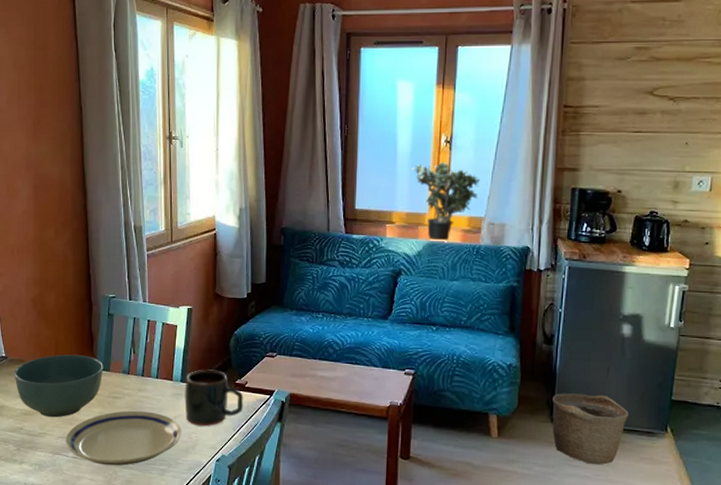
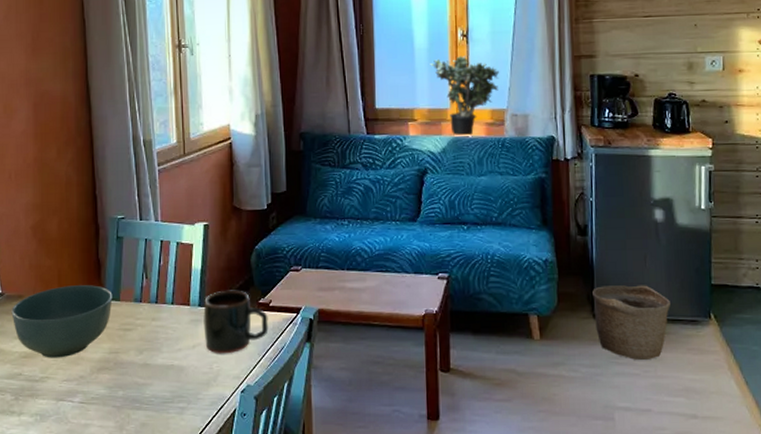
plate: present [66,410,182,466] -> none [71,342,202,409]

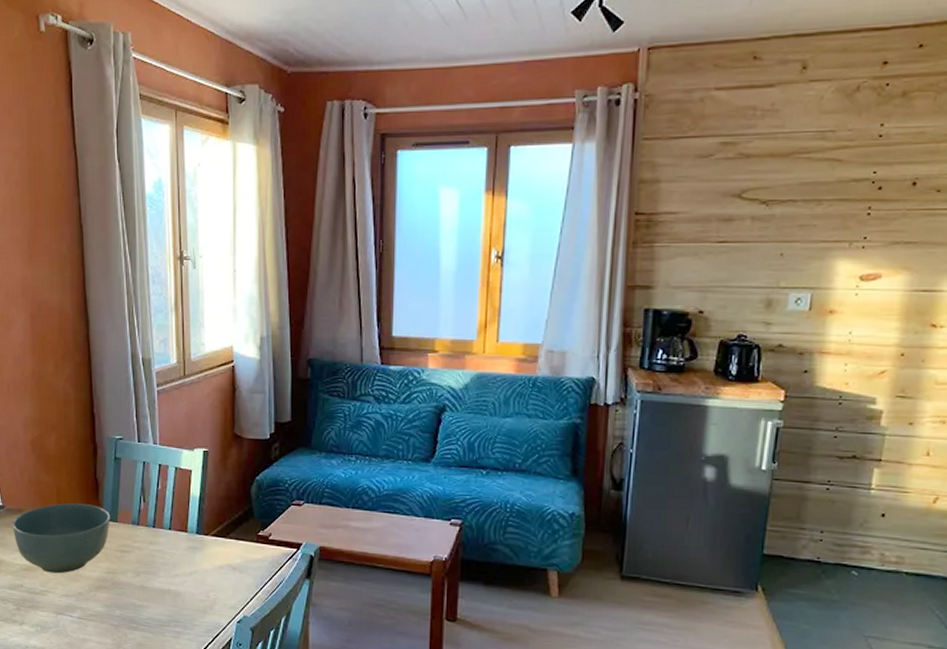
mug: present [203,290,269,353] -> none [201,519,267,583]
potted plant: present [430,55,499,136] -> none [457,279,536,372]
basket: present [592,285,670,360] -> none [622,546,712,629]

